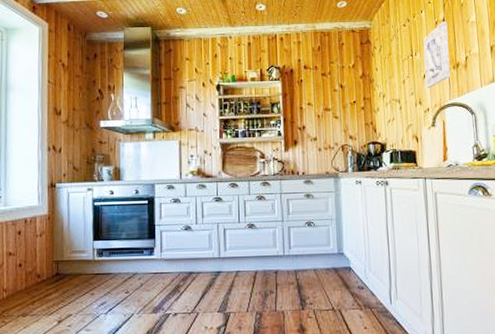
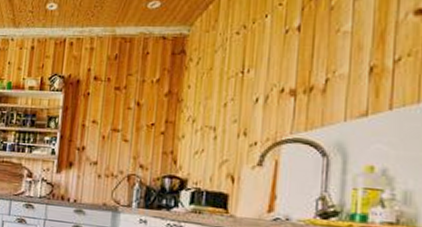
wall art: present [423,21,451,89] -> none [257,30,304,117]

